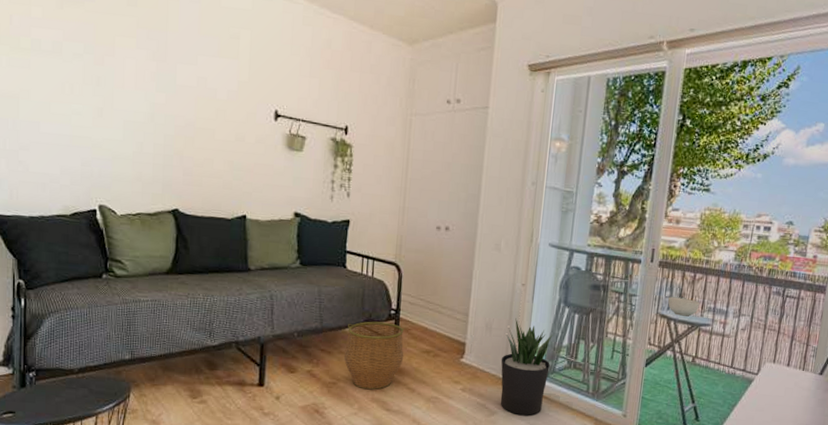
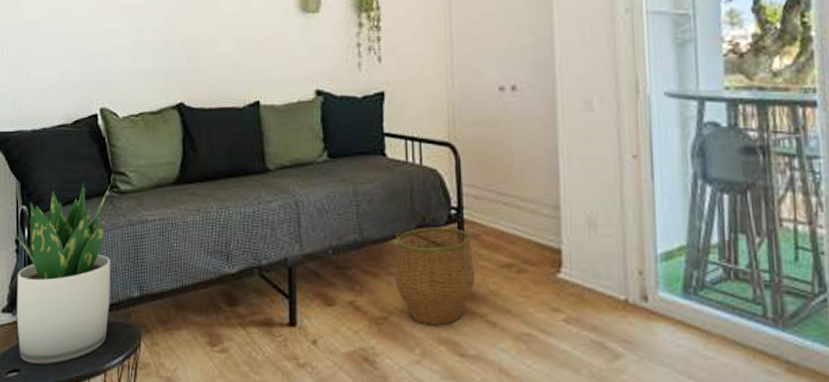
planter: none [9,266,109,408] -> present [13,183,112,365]
planter: present [500,318,553,415] -> none [617,207,696,358]

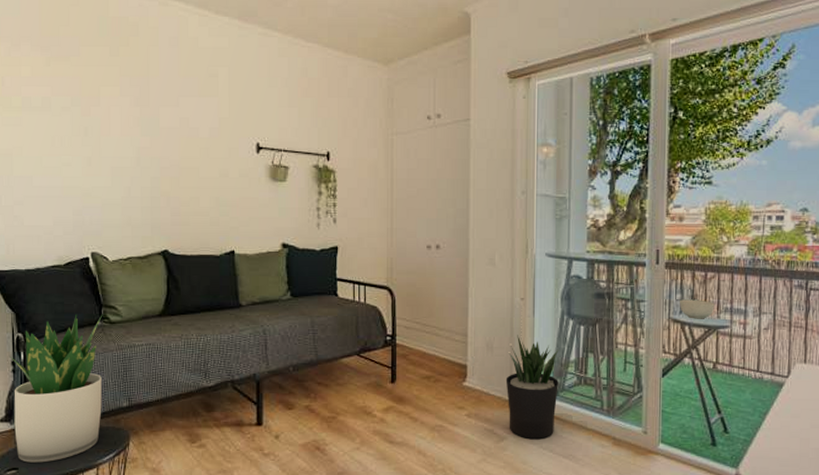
basket: present [394,227,476,326] -> none [341,349,404,422]
planter: none [617,207,696,358] -> present [505,335,559,439]

